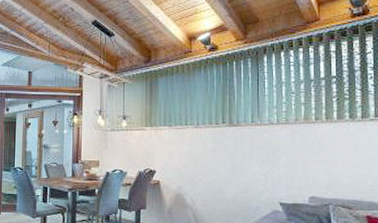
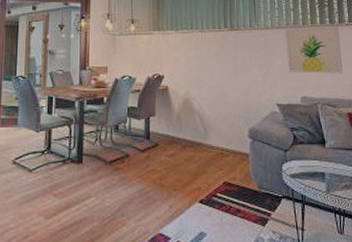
wall art: none [294,121,363,174] -> present [285,26,343,74]

